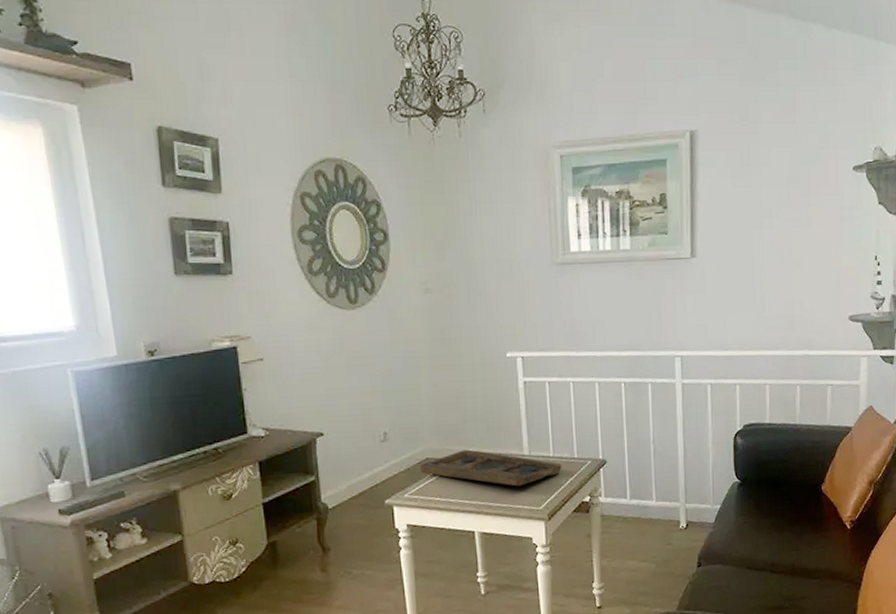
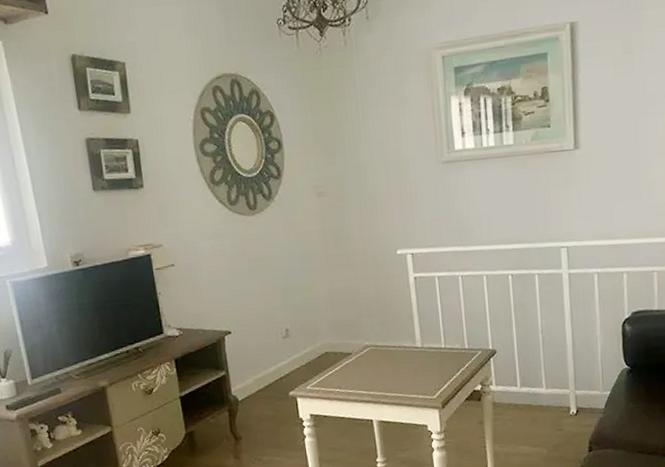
decorative tray: present [419,449,562,487] -> none [319,343,454,377]

